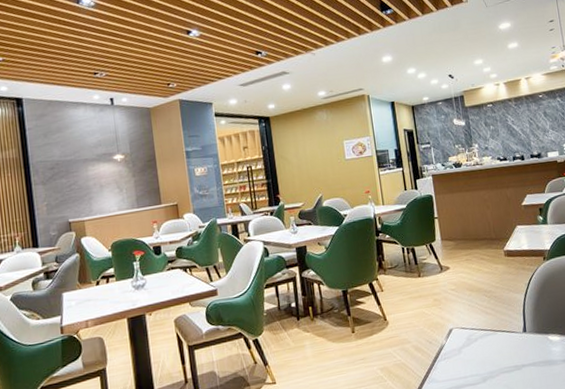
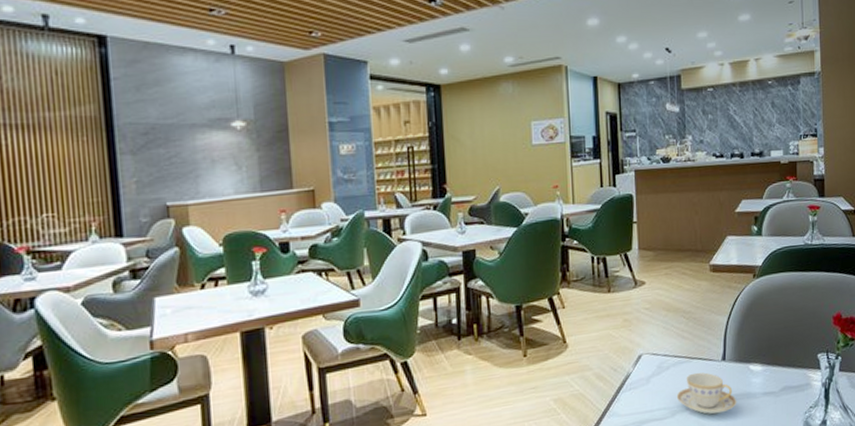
teacup: none [486,343,541,380] -> present [676,372,737,415]

